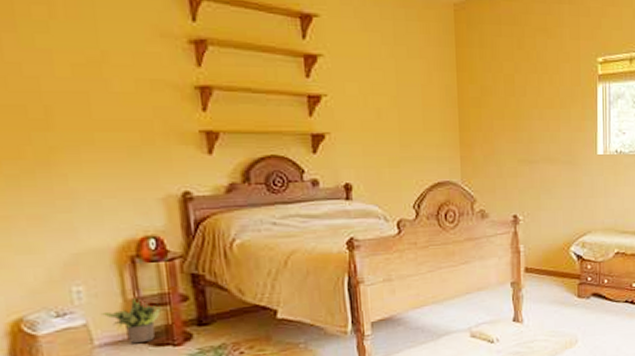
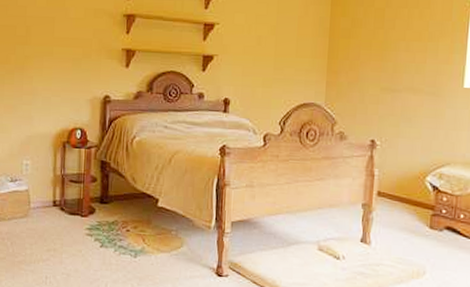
potted plant: present [100,298,161,344] -> none [38,175,77,211]

